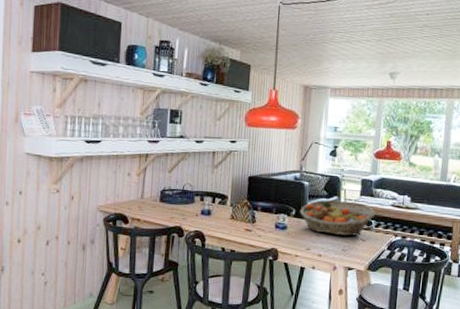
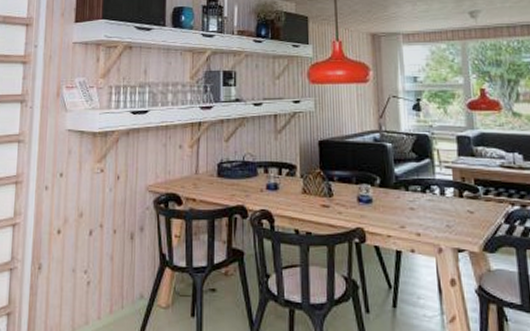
fruit basket: present [300,200,375,236] -> none [386,164,480,207]

